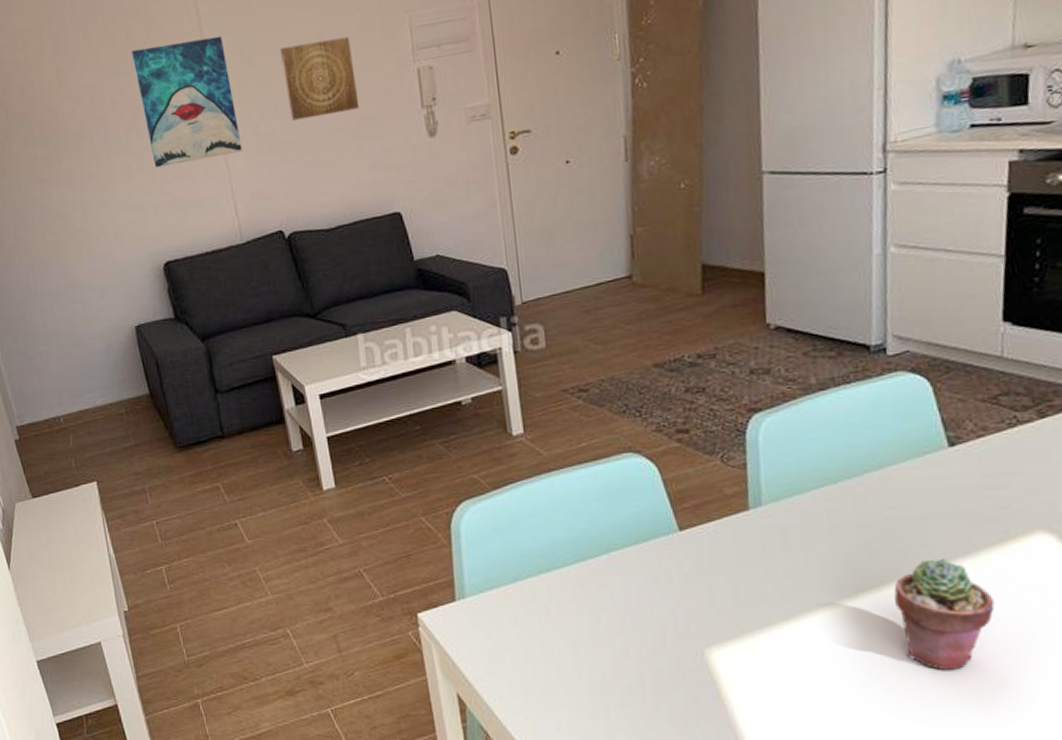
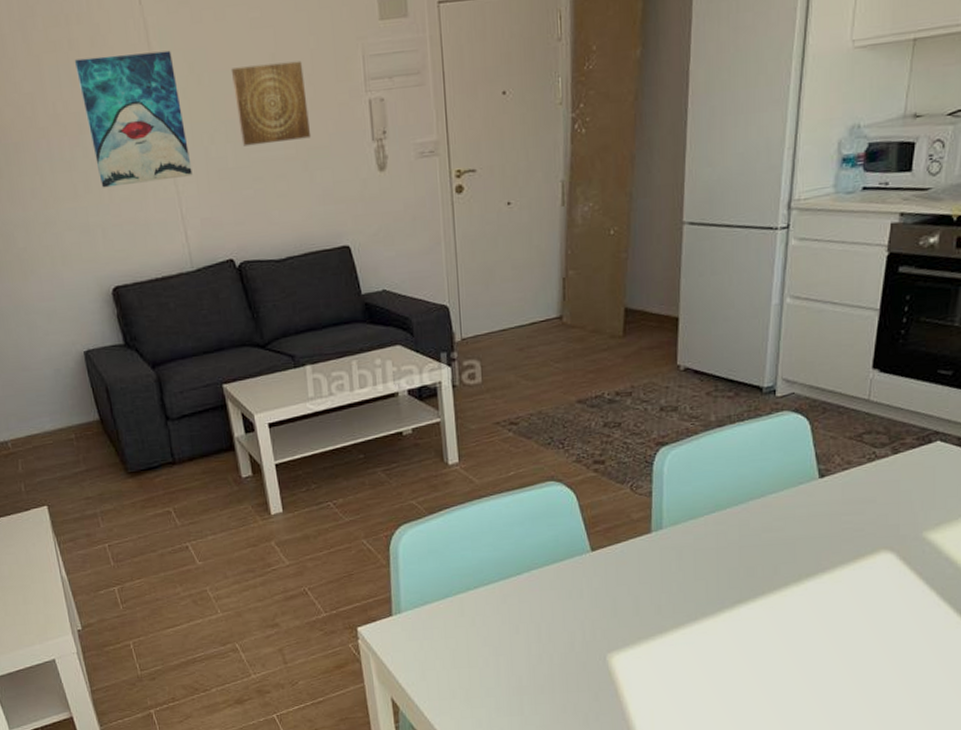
potted succulent: present [894,558,995,671] -> none [765,574,843,668]

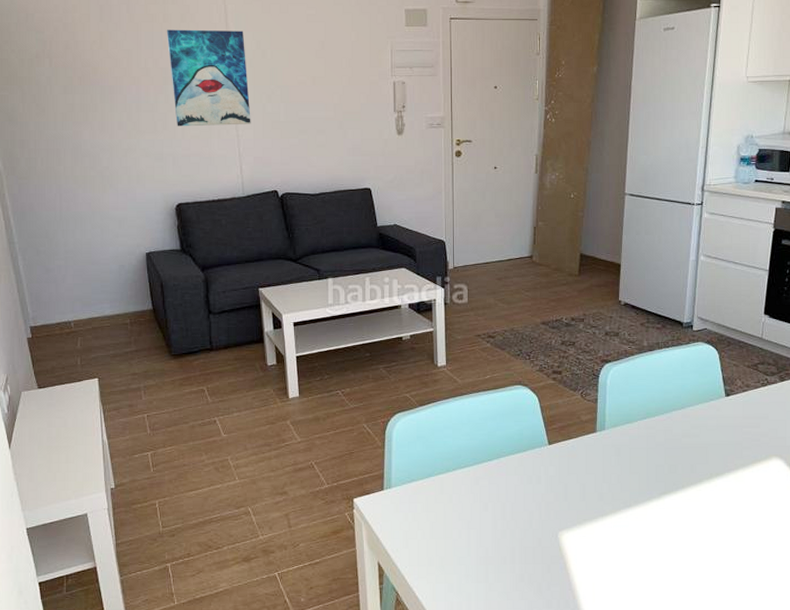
wall art: present [231,60,312,147] -> none [289,48,347,106]

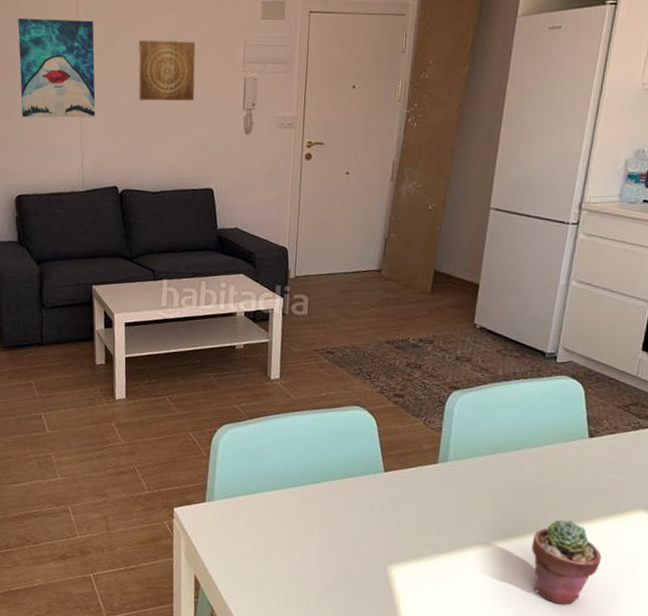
wall art: none [289,48,347,106] -> present [138,40,196,101]
potted succulent: none [684,473,745,552] -> present [532,520,602,605]

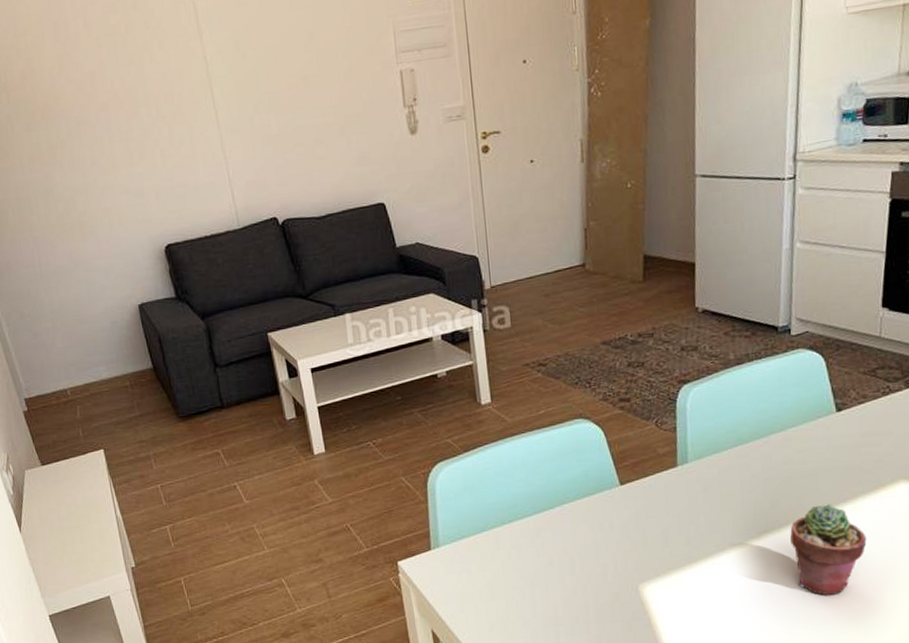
wall art: present [17,18,96,118] -> none [130,31,239,155]
wall art: present [138,40,196,101] -> none [273,37,348,115]

